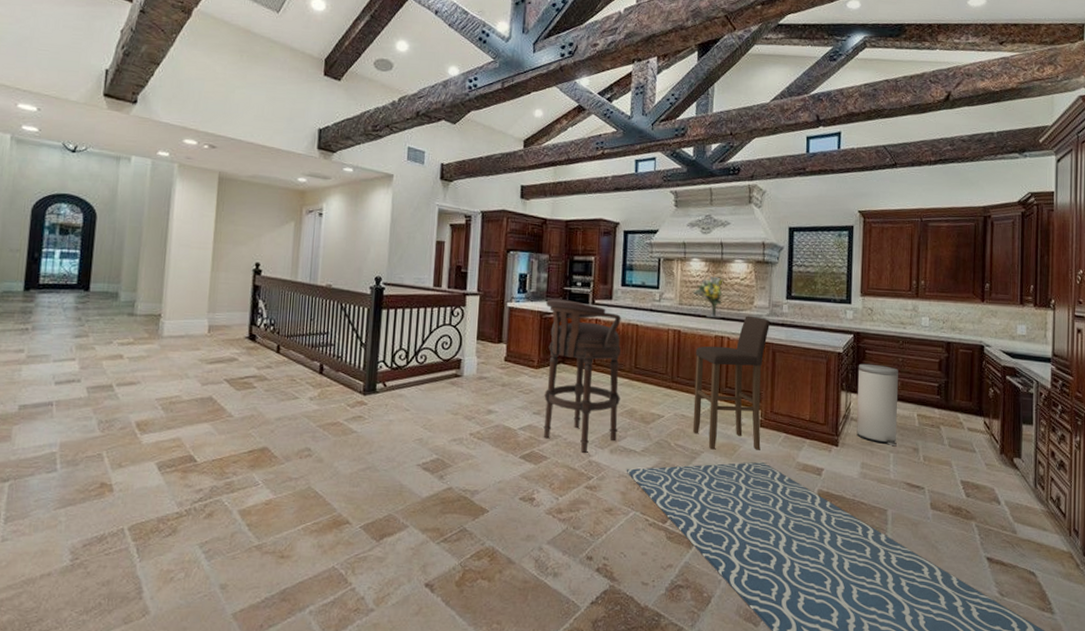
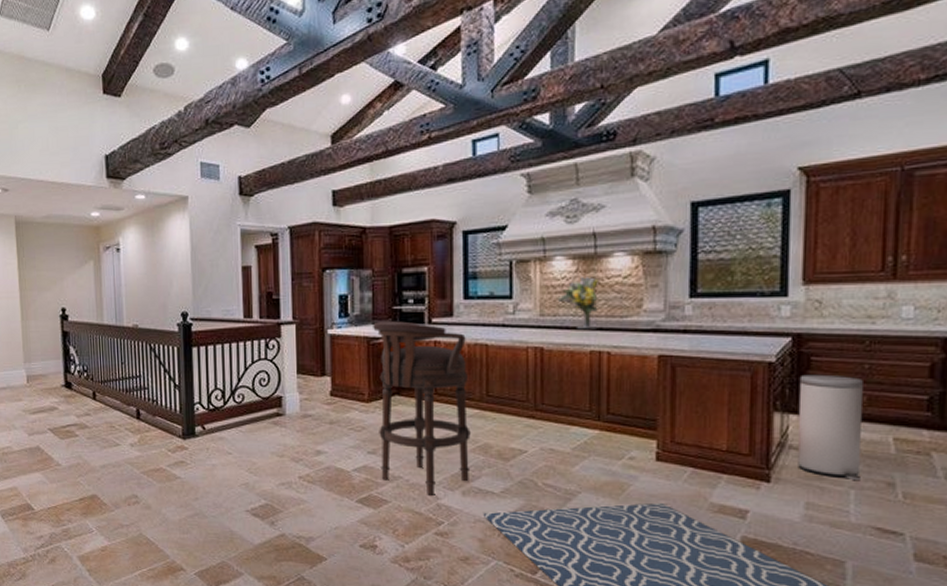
bar stool: present [692,315,770,450] -> none [564,323,666,489]

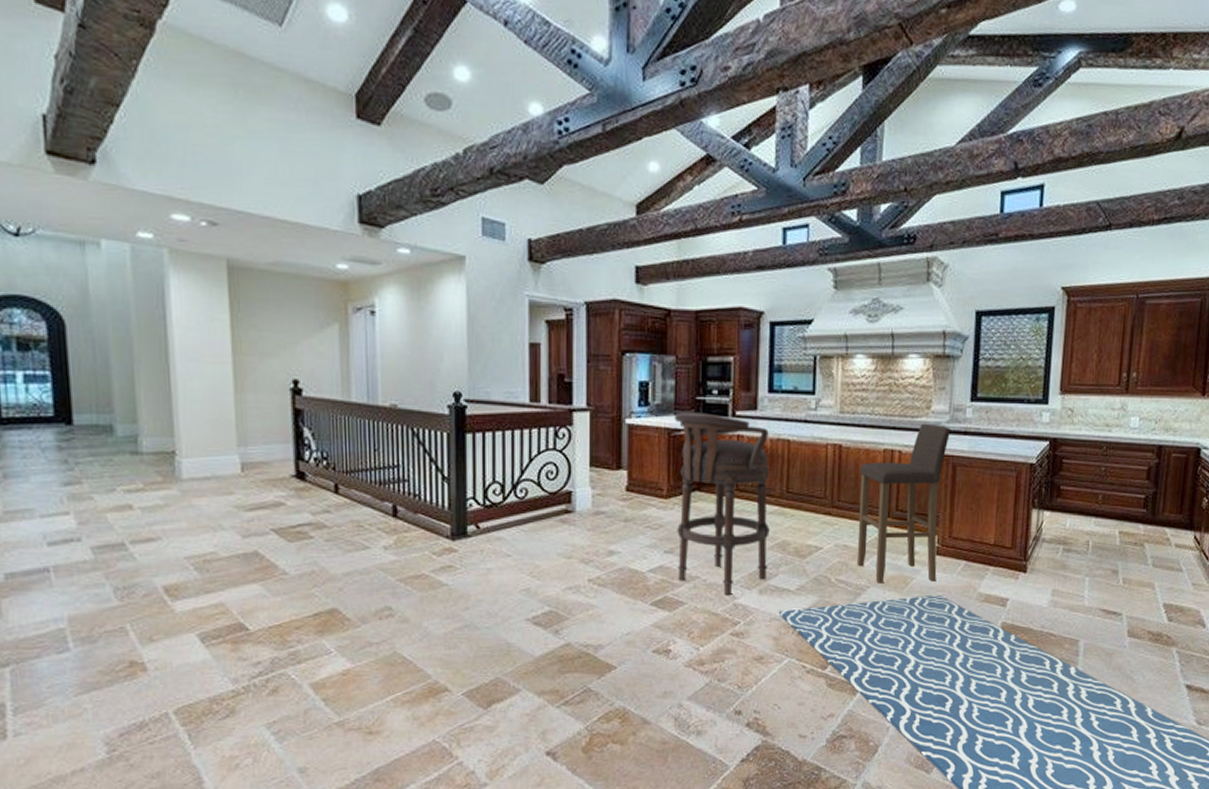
bouquet: present [557,276,598,330] -> none [856,375,894,428]
bar stool: none [564,323,666,489] -> present [856,423,950,584]
pedal bin: present [798,374,863,480] -> none [1048,475,1100,568]

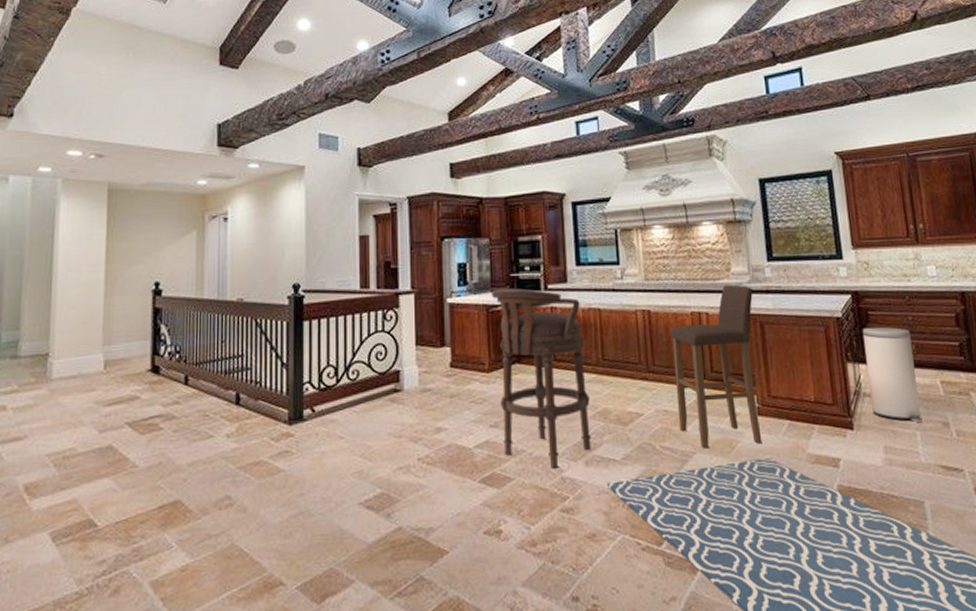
pedal bin: none [1048,475,1100,568] -> present [862,326,924,422]

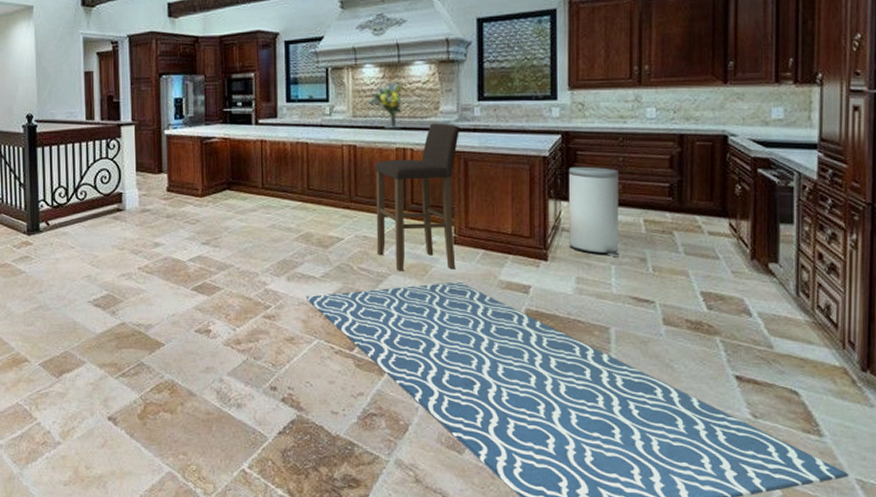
bar stool: present [492,288,592,468] -> none [206,122,294,281]
bouquet: none [658,243,694,292] -> present [367,81,402,129]

